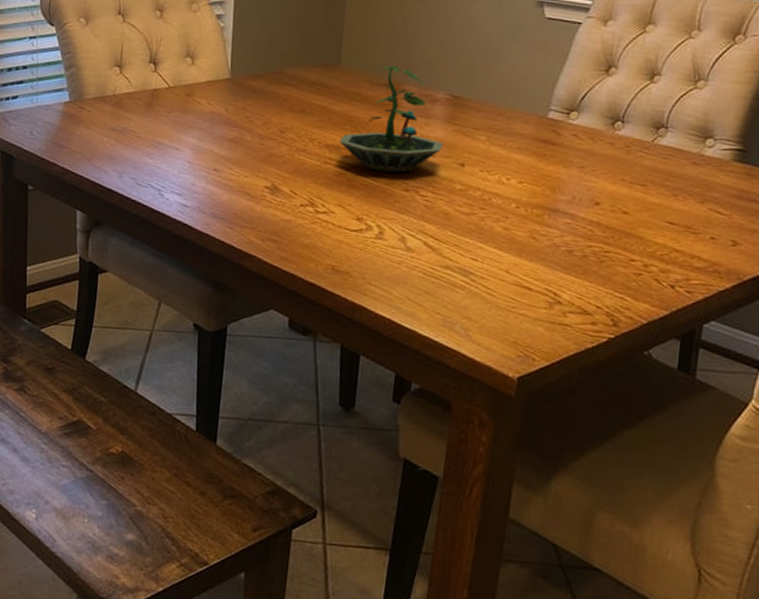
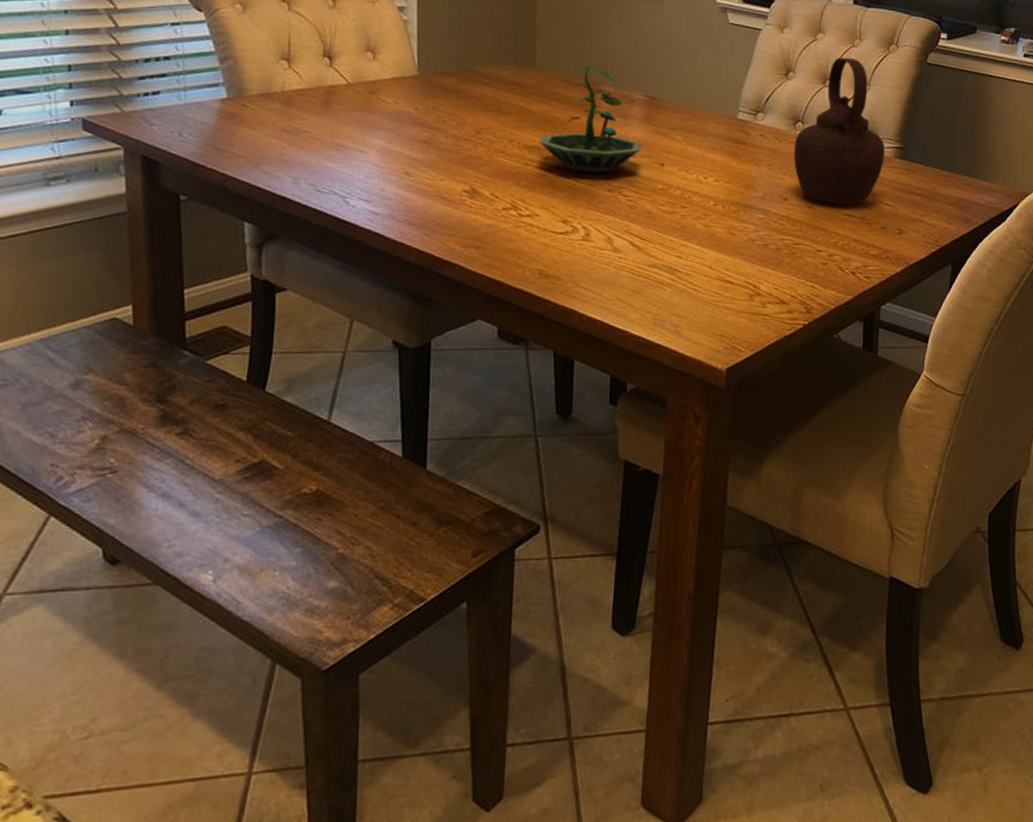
teapot: none [609,50,721,212] -> present [794,57,885,204]

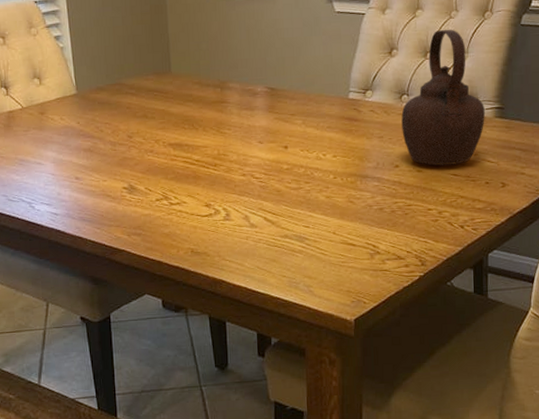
terrarium: present [539,65,642,174] -> none [180,67,268,162]

